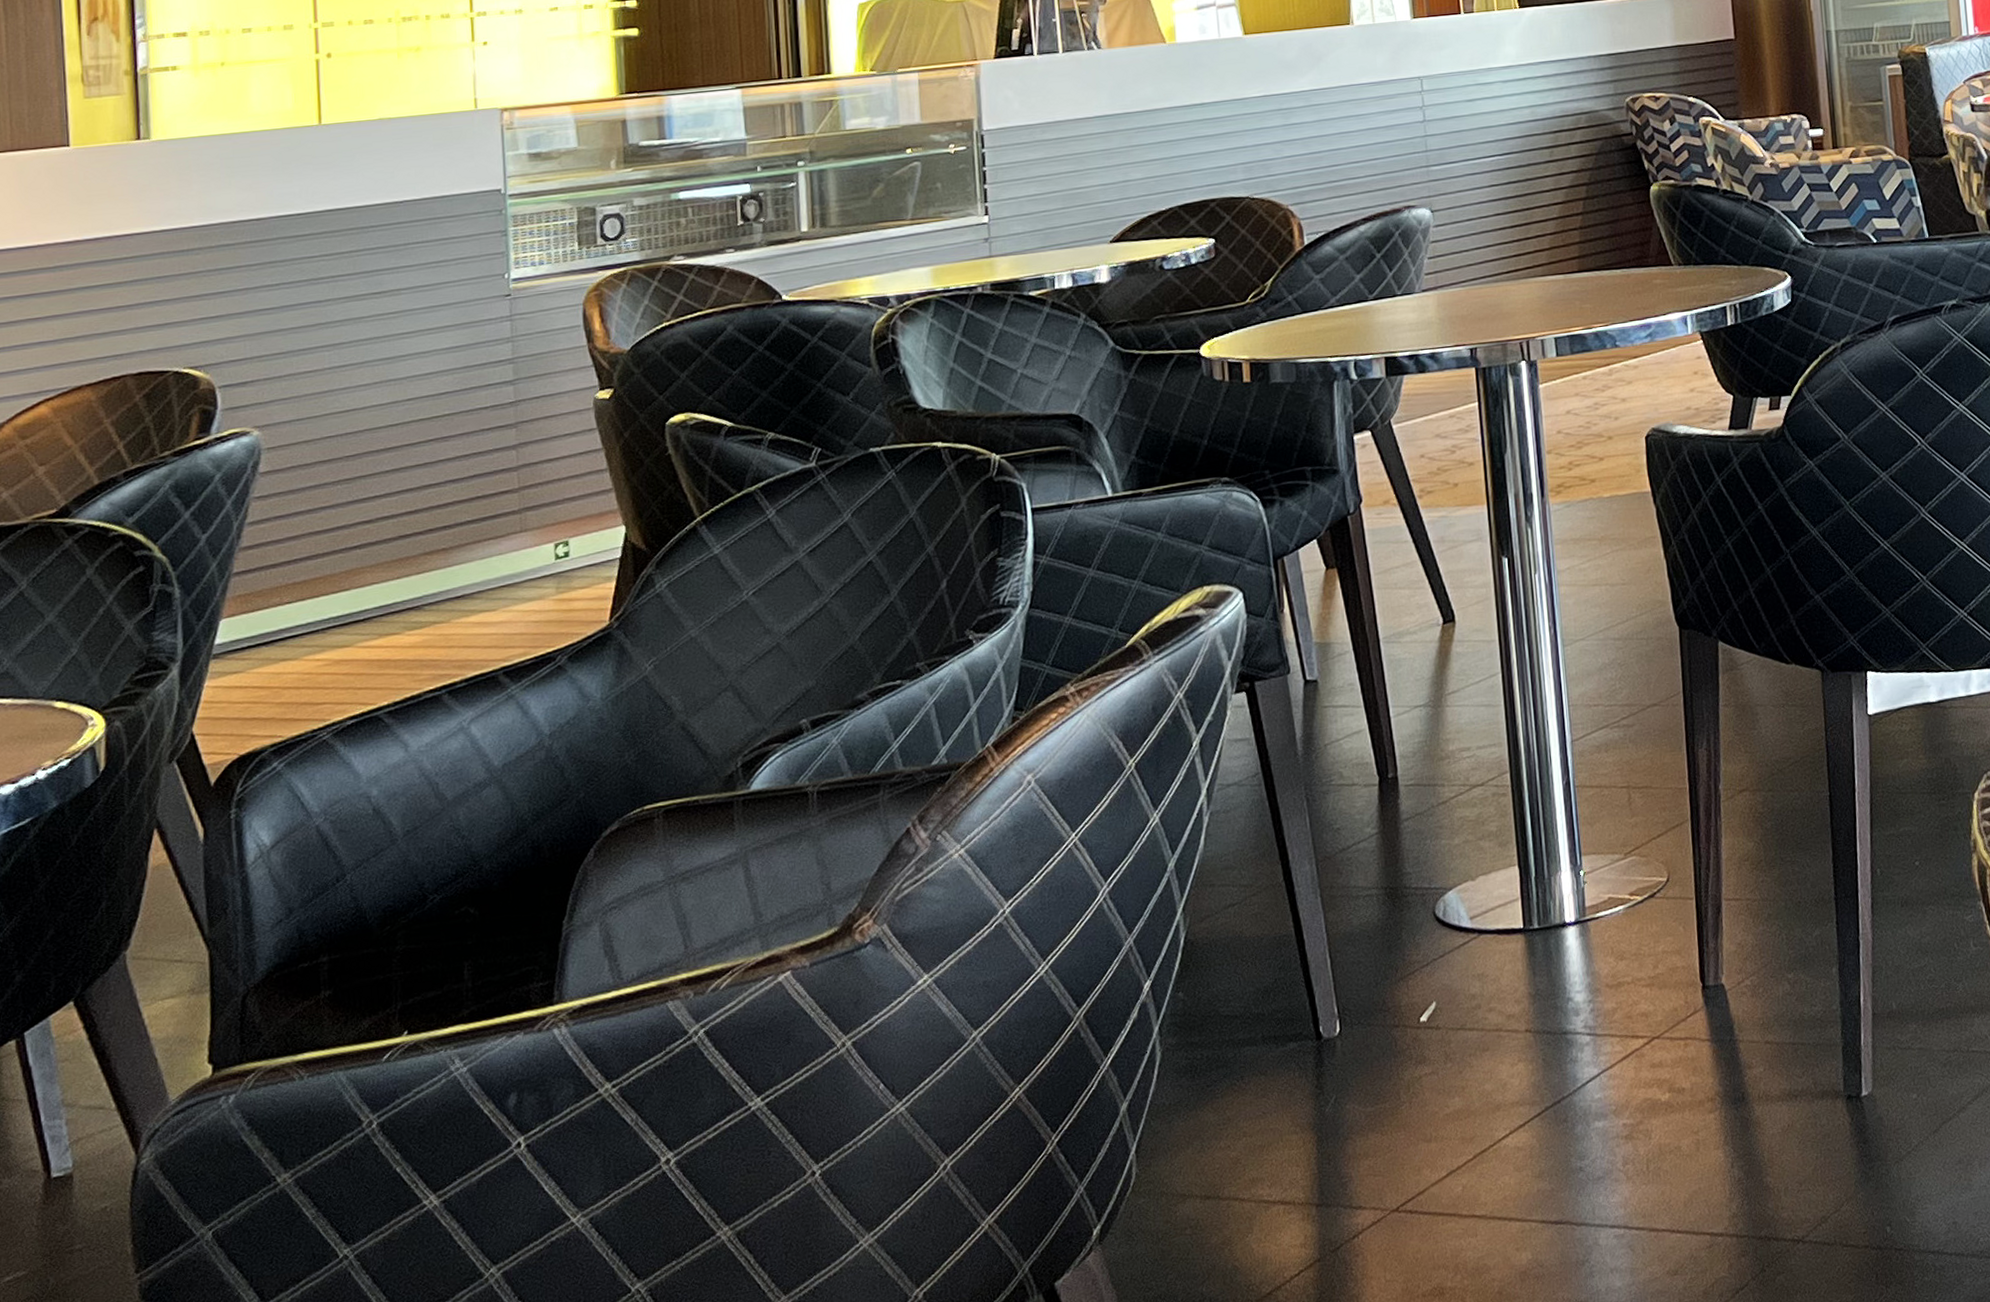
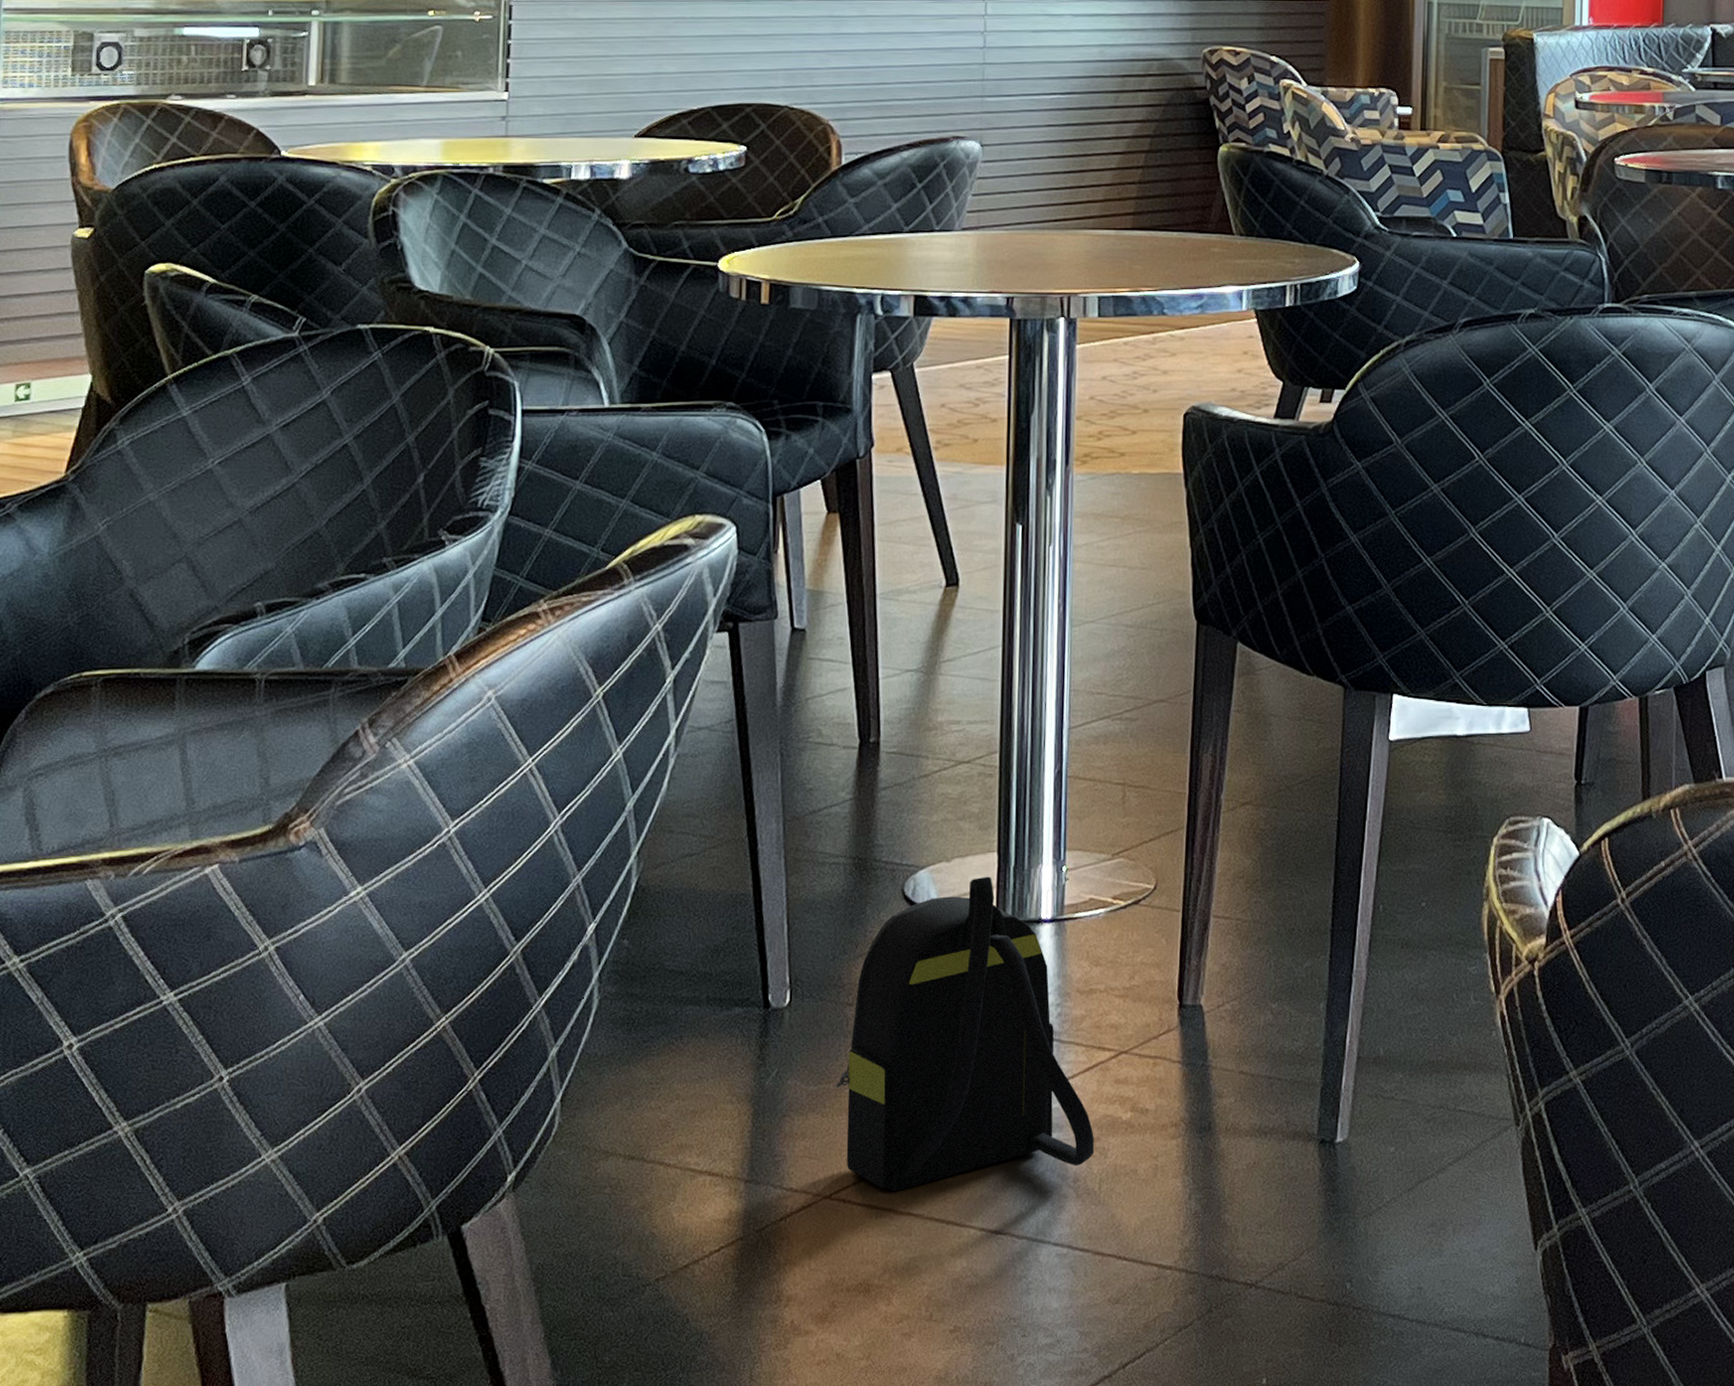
backpack: none [1391,889,1639,1197] -> present [835,876,1095,1192]

